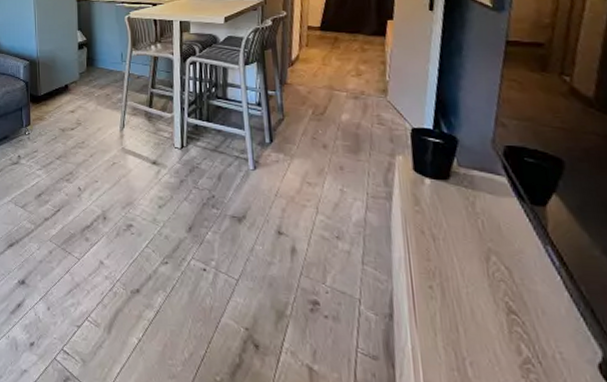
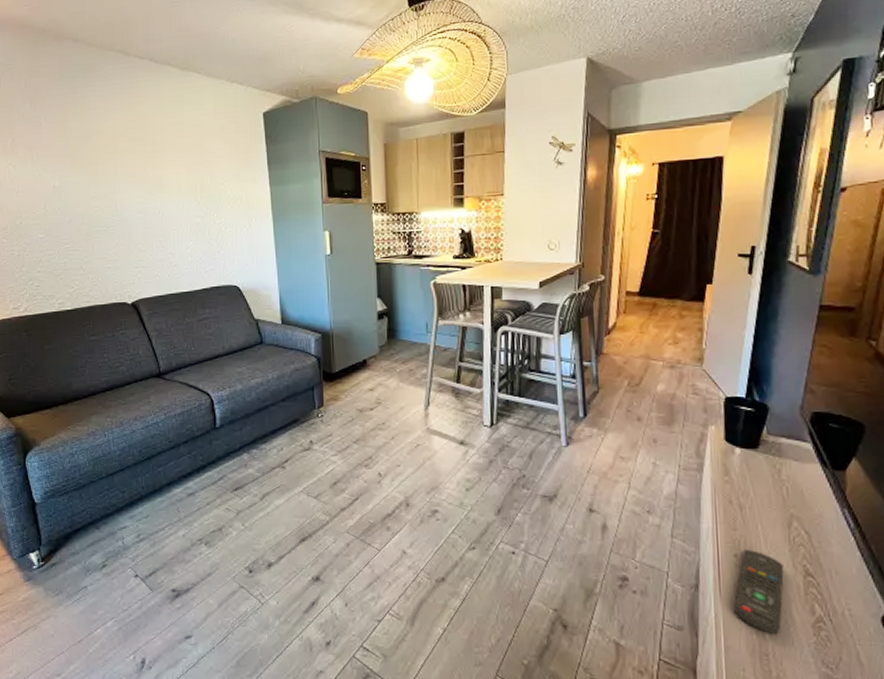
remote control: none [432,282,485,372] -> present [734,550,784,634]

